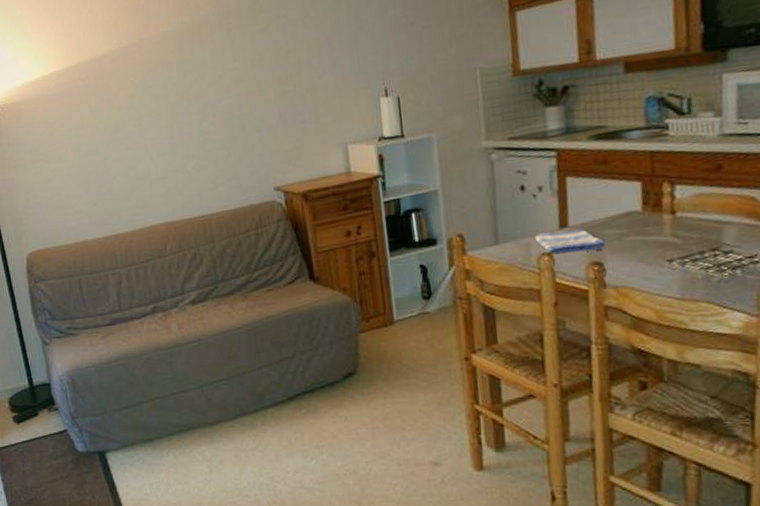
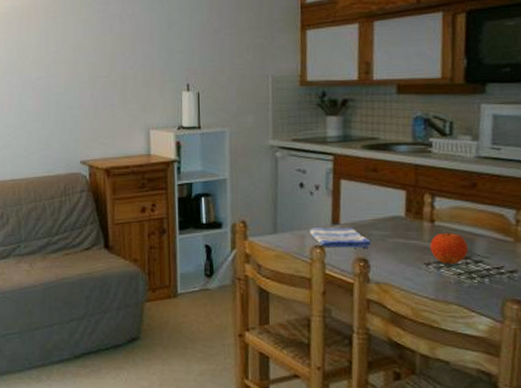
fruit: none [672,223,716,259] -> present [430,232,468,265]

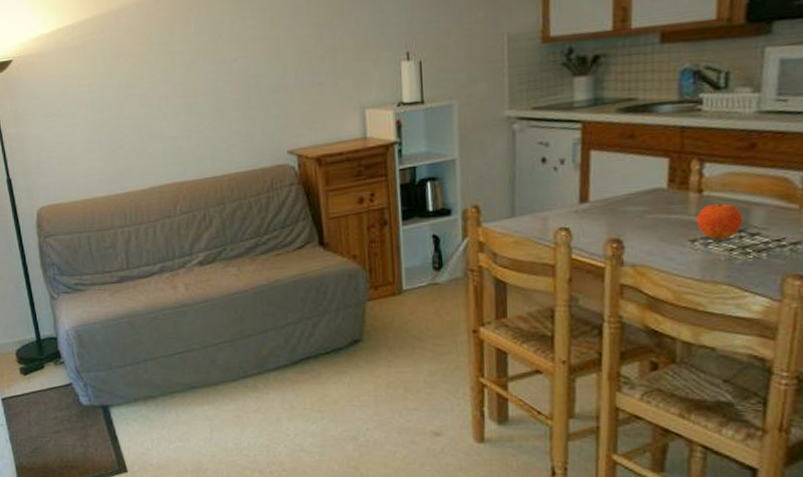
dish towel: present [310,227,371,248] -> none [553,204,626,229]

